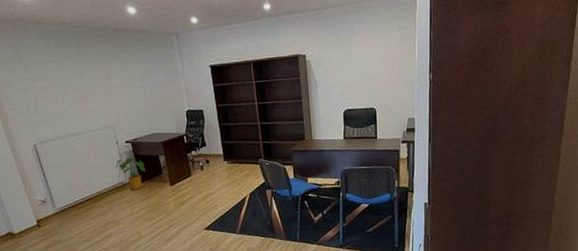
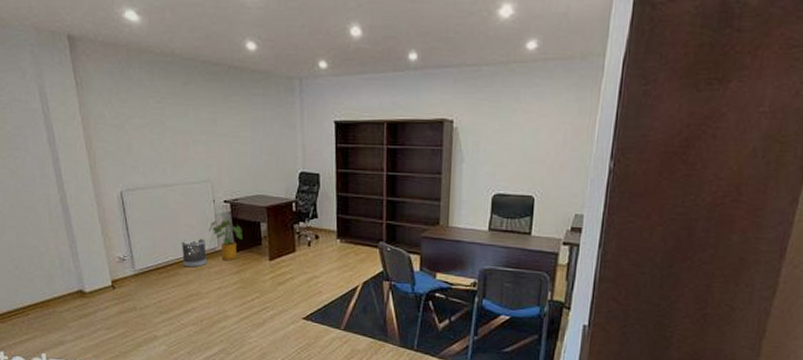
wastebasket: none [93,175,118,201] -> present [181,239,207,268]

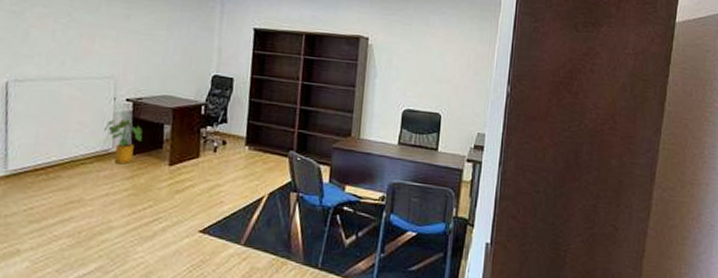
wastebasket: present [181,239,207,268] -> none [67,138,98,171]

